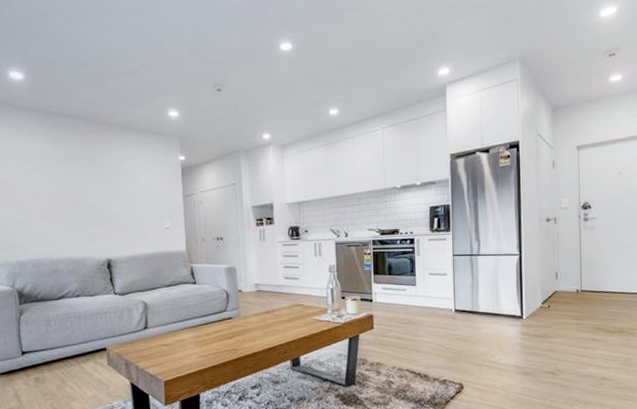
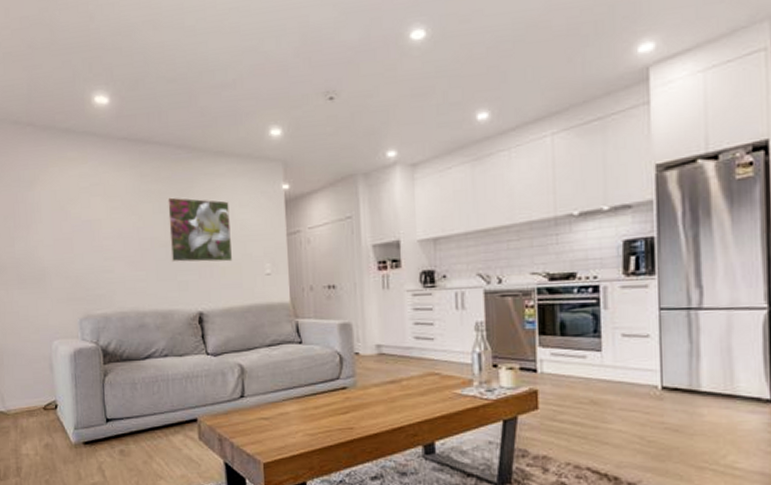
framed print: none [78,162,138,218] -> present [166,197,233,263]

